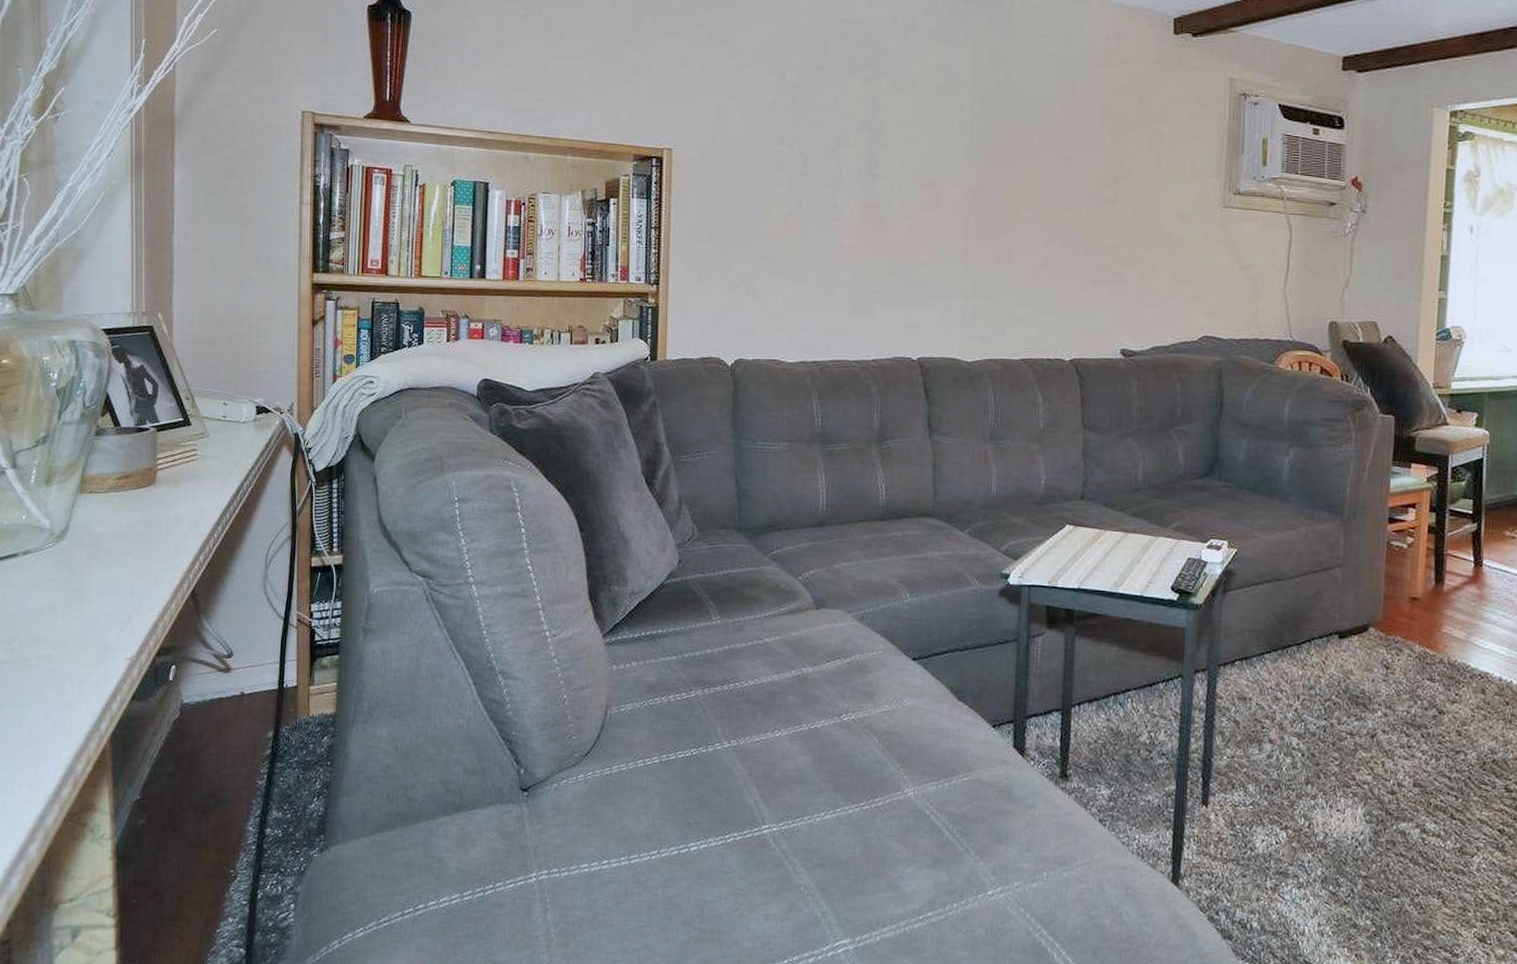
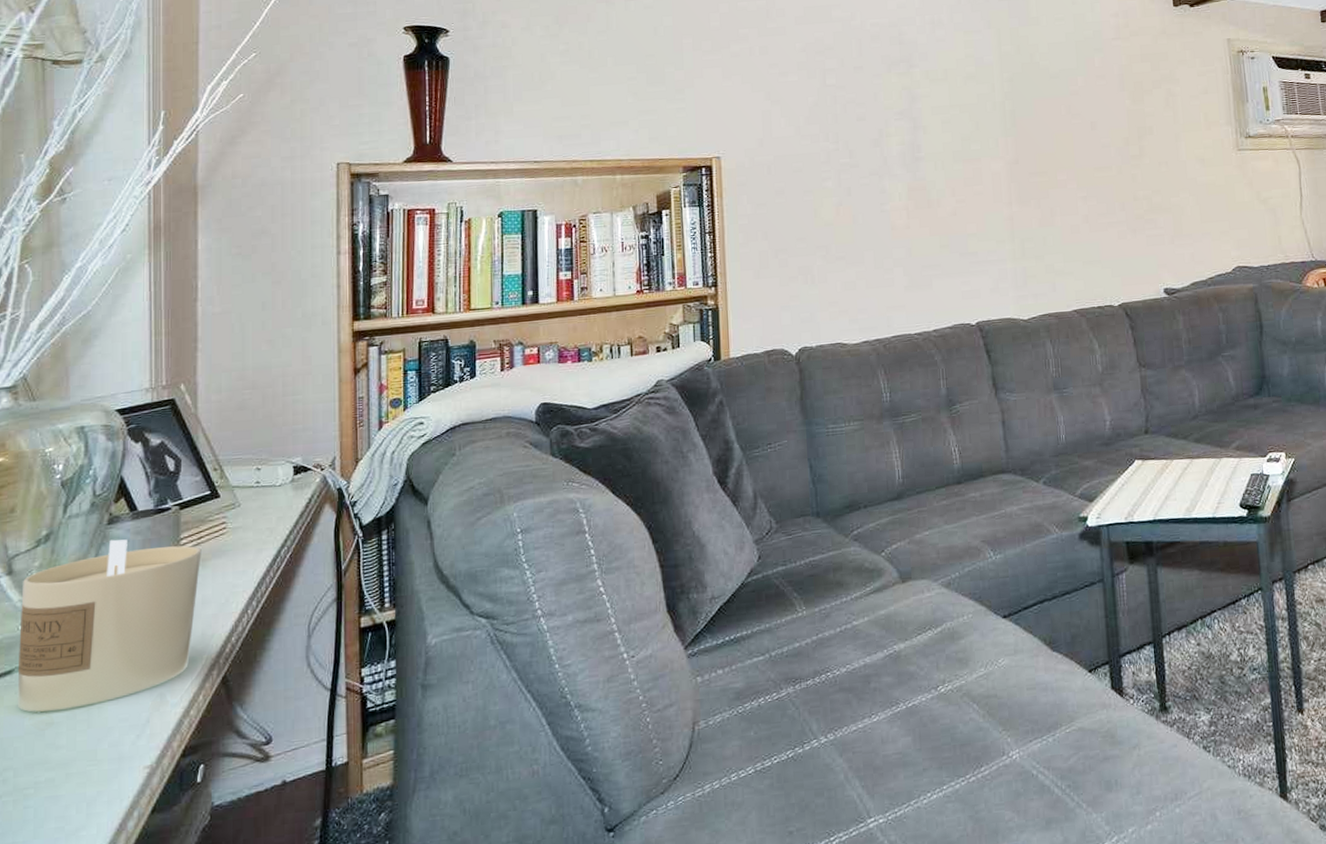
candle: none [21,450,175,597] -> present [17,539,202,712]

